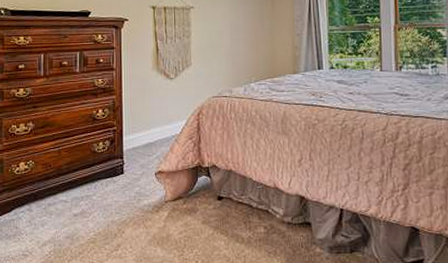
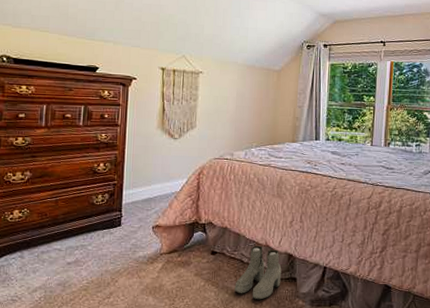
boots: none [245,188,295,248] -> present [234,245,282,300]

